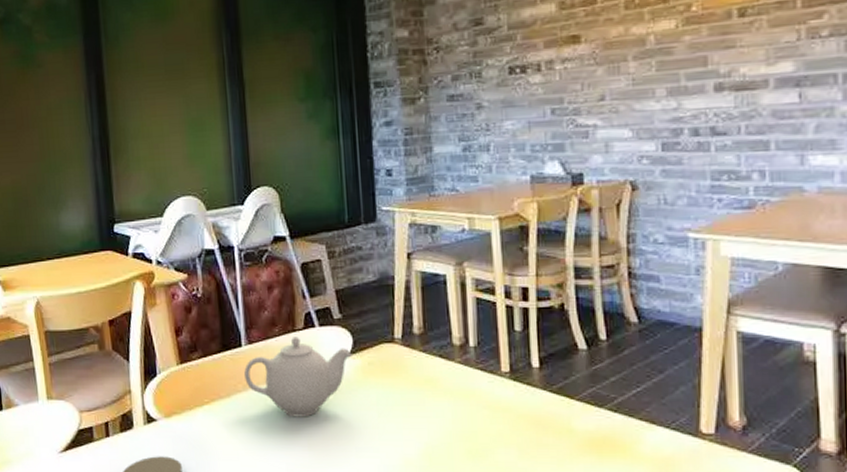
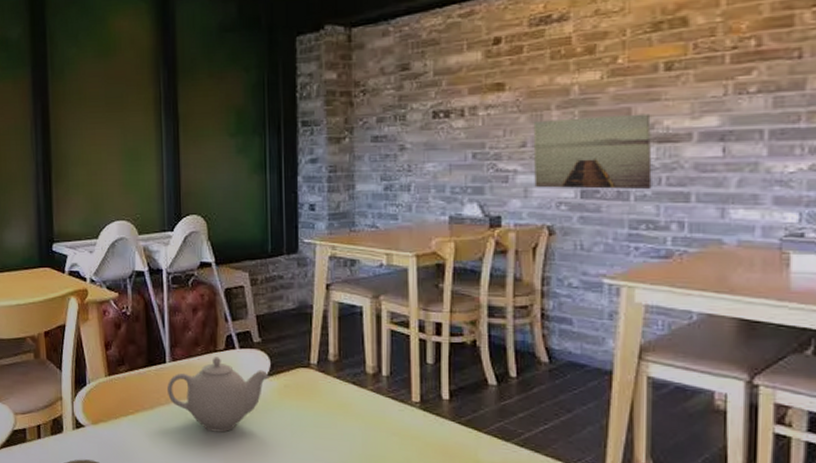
wall art: none [611,61,732,142] -> present [533,113,652,190]

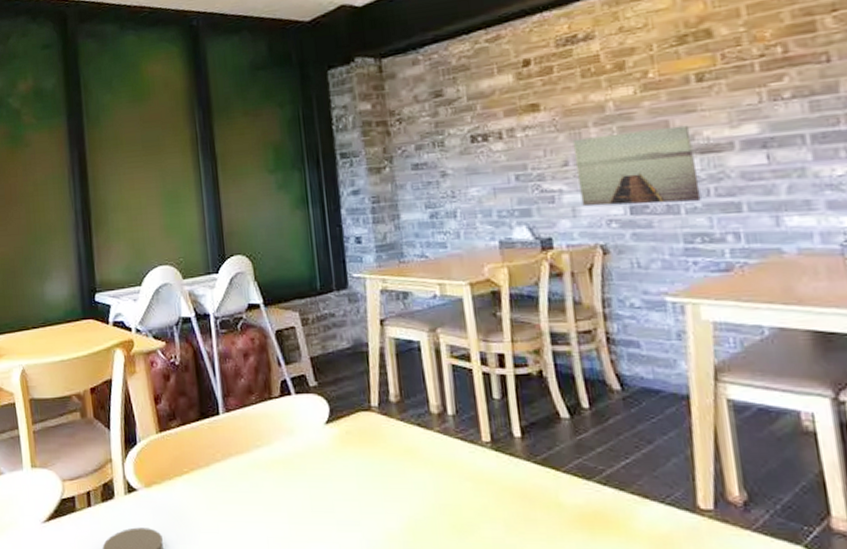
teapot: present [168,357,269,433] -> none [222,404,329,488]

